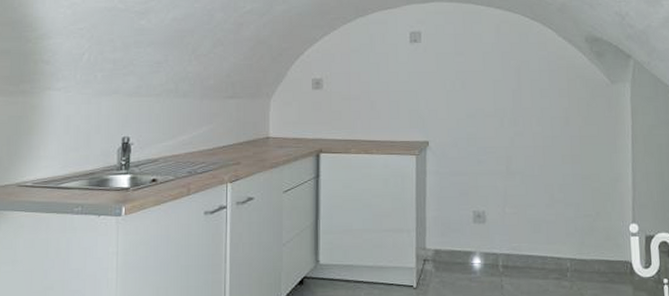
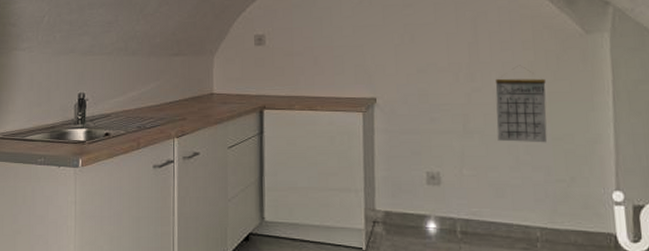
calendar: none [535,123,578,182] -> present [495,78,548,143]

